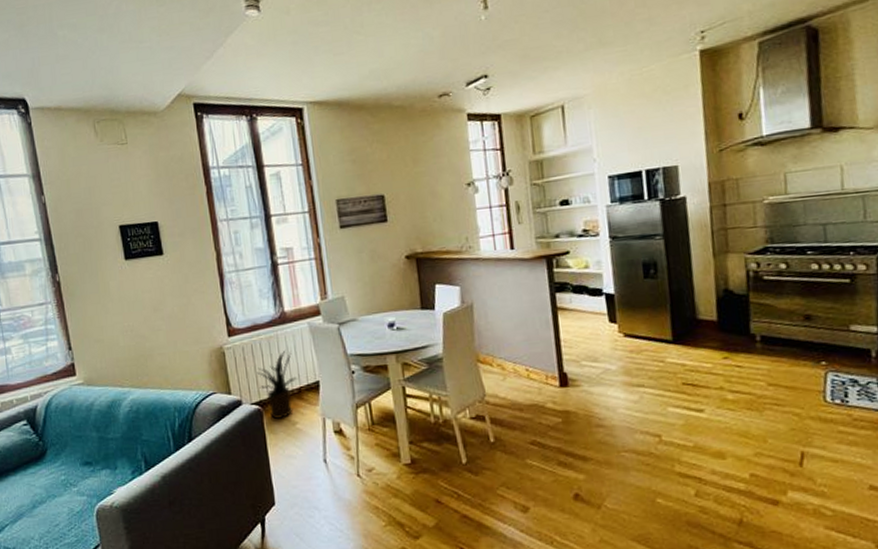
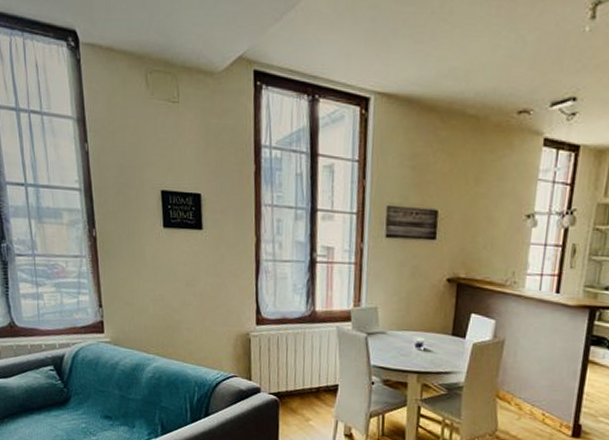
house plant: present [257,351,299,419] -> none [278,349,319,413]

